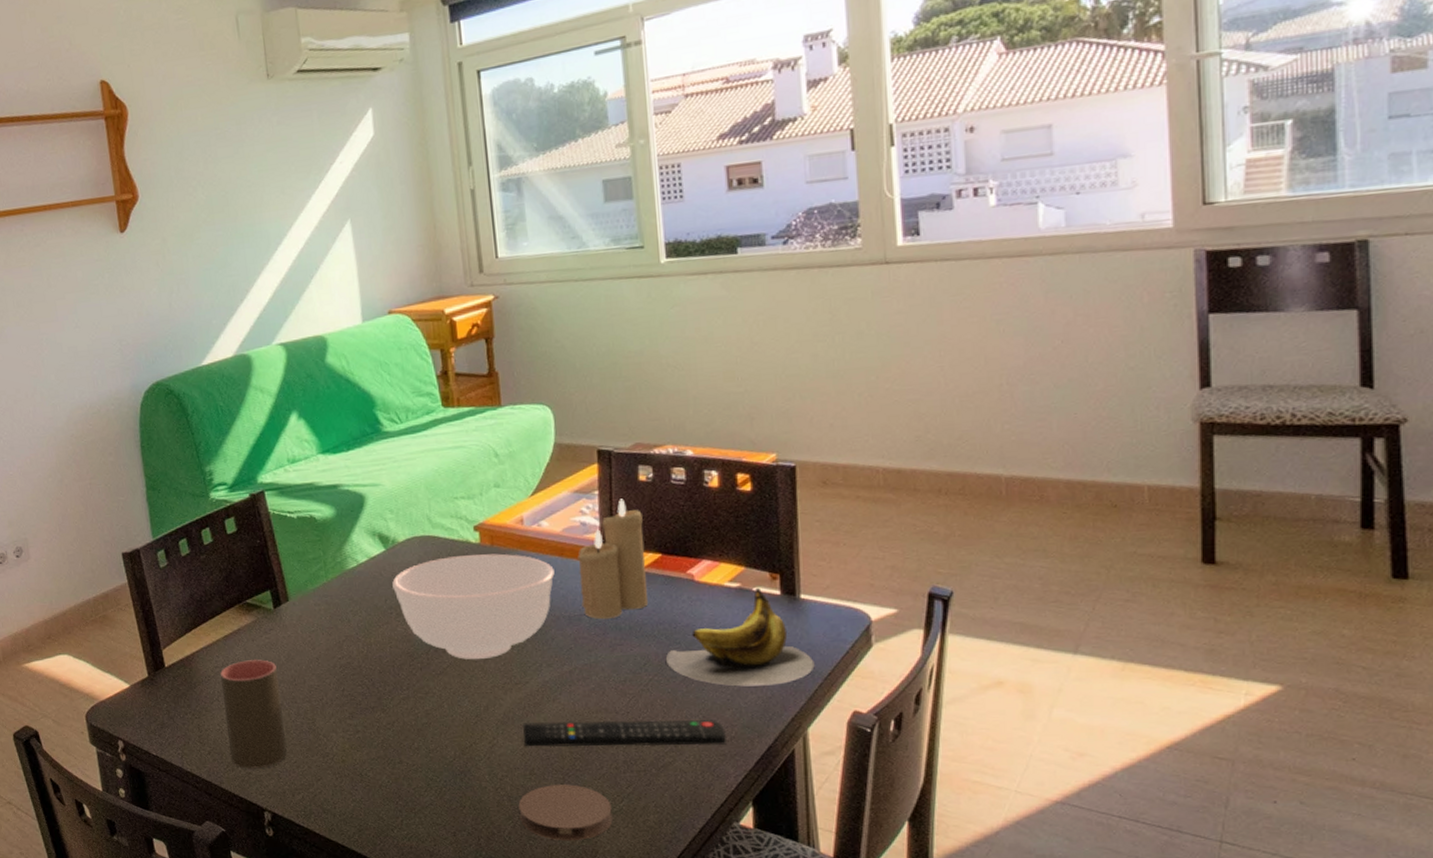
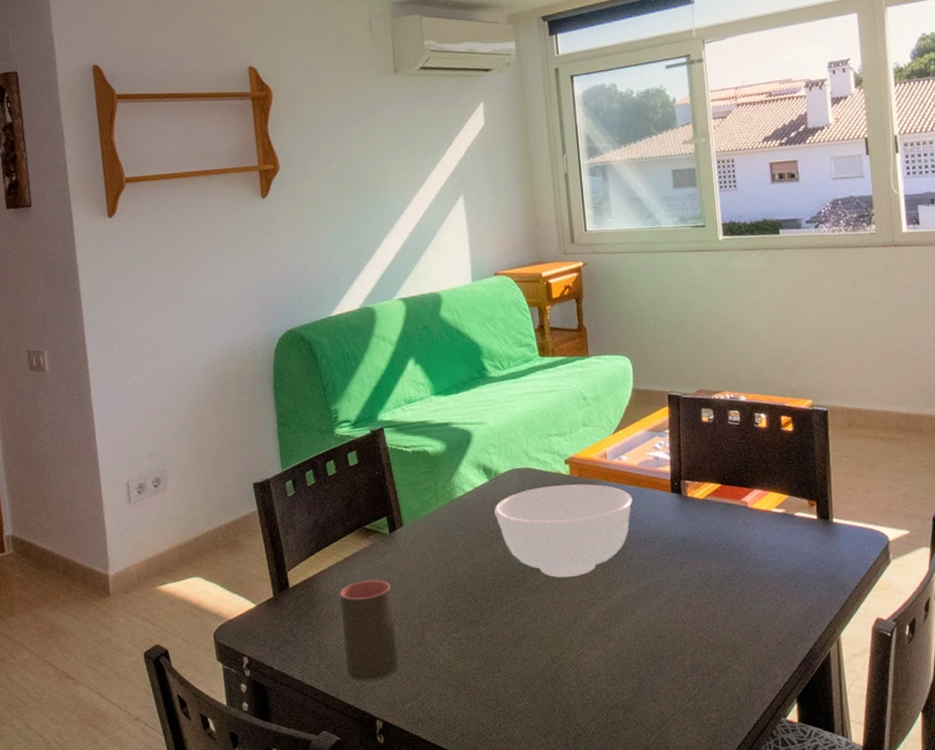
coaster: present [518,784,613,841] -> none [601,688,681,739]
remote control: present [523,719,726,747] -> none [605,627,775,655]
candle: present [577,498,649,620] -> none [652,437,711,542]
banana: present [665,587,815,687] -> none [724,512,845,598]

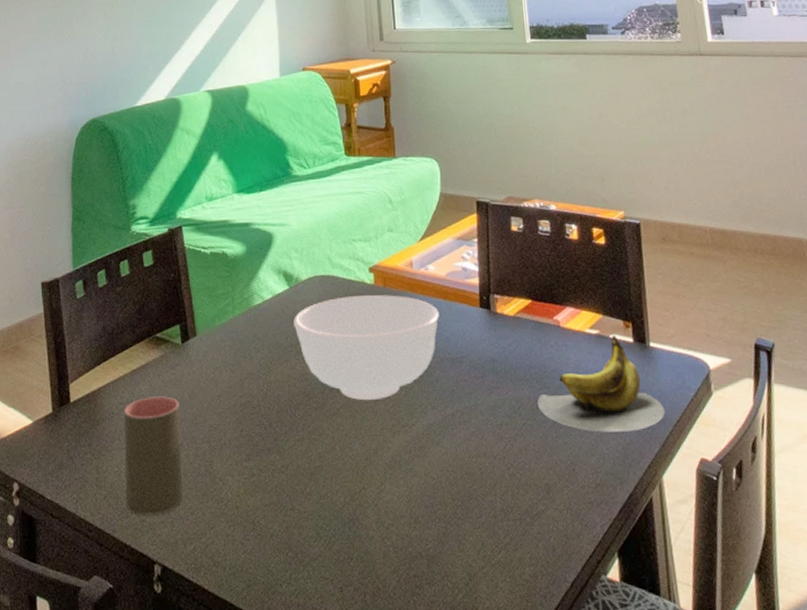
banana: none [724,512,845,598] -> present [536,334,665,432]

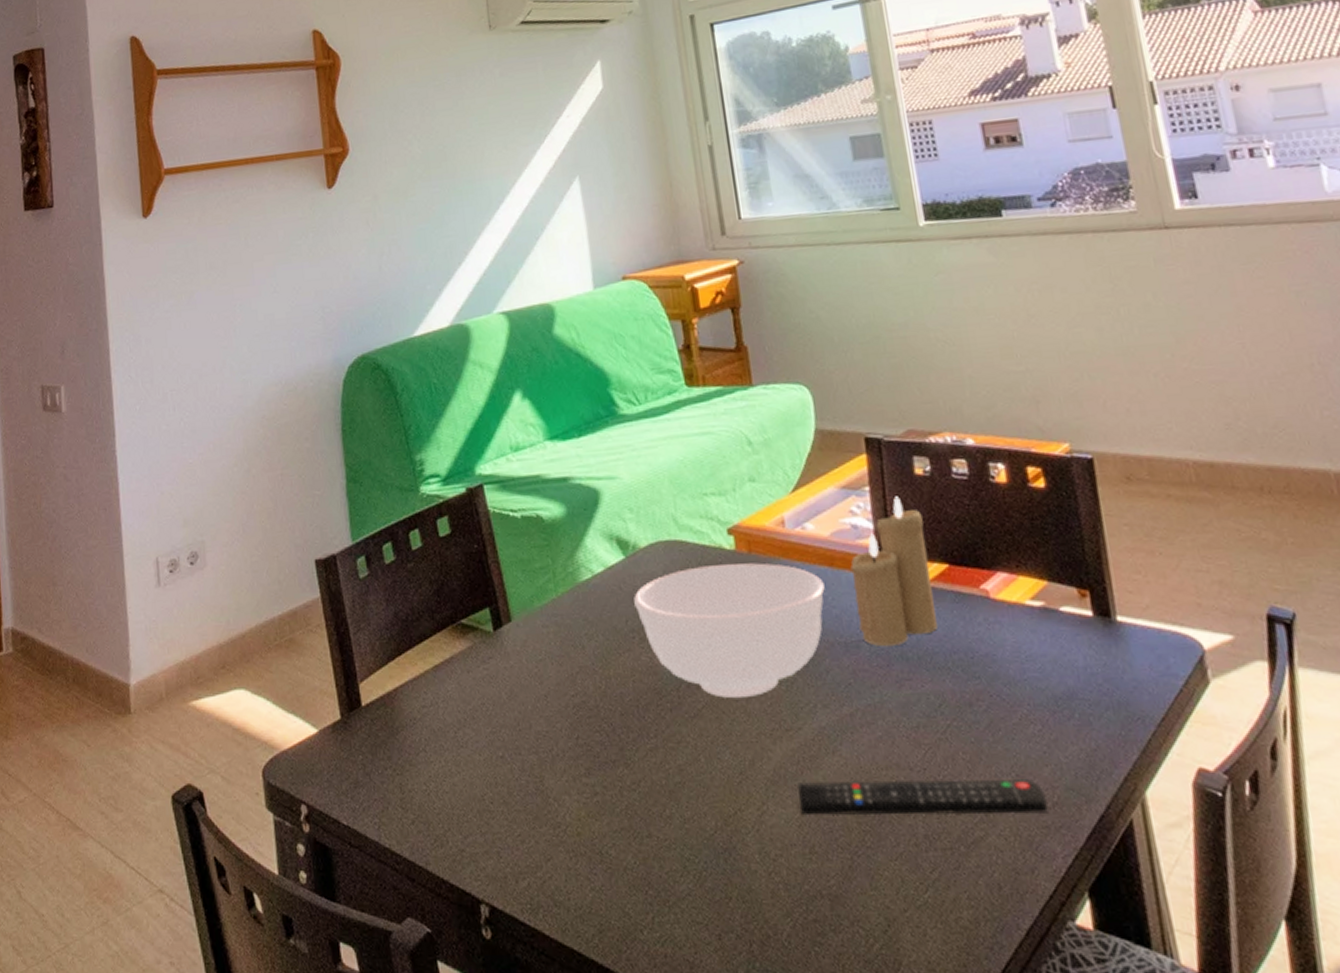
cup: present [124,395,182,516] -> none [428,696,509,844]
remote control: none [409,465,593,493] -> present [797,778,1048,816]
candle: none [459,247,522,363] -> present [850,496,939,647]
banana: present [536,334,665,432] -> none [964,606,1144,735]

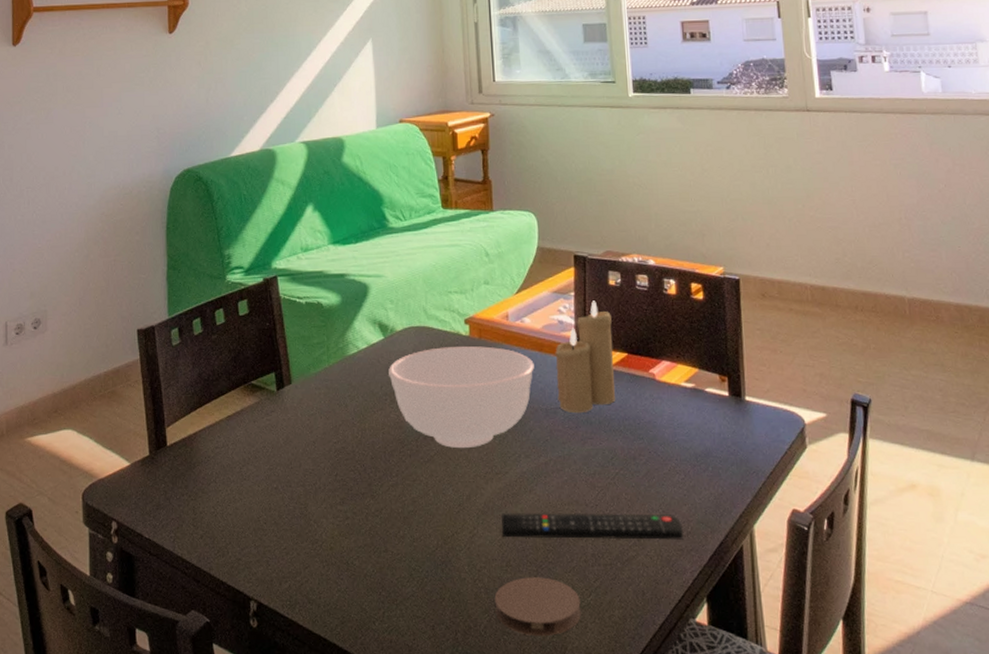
coaster: none [797,867,917,948] -> present [494,577,581,637]

